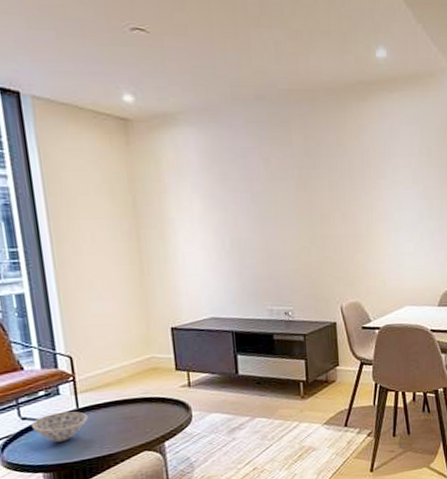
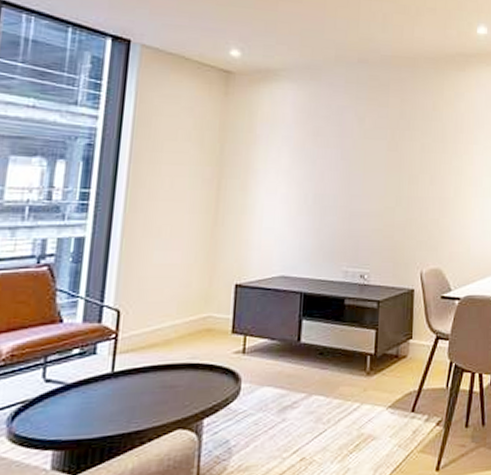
bowl: present [31,411,88,443] -> none [54,374,122,413]

